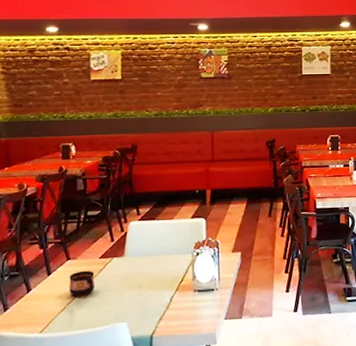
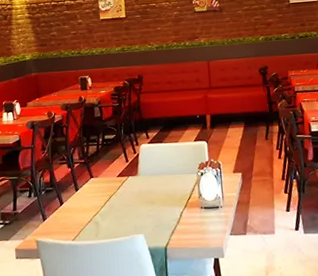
cup: present [69,270,95,297] -> none [93,187,115,210]

